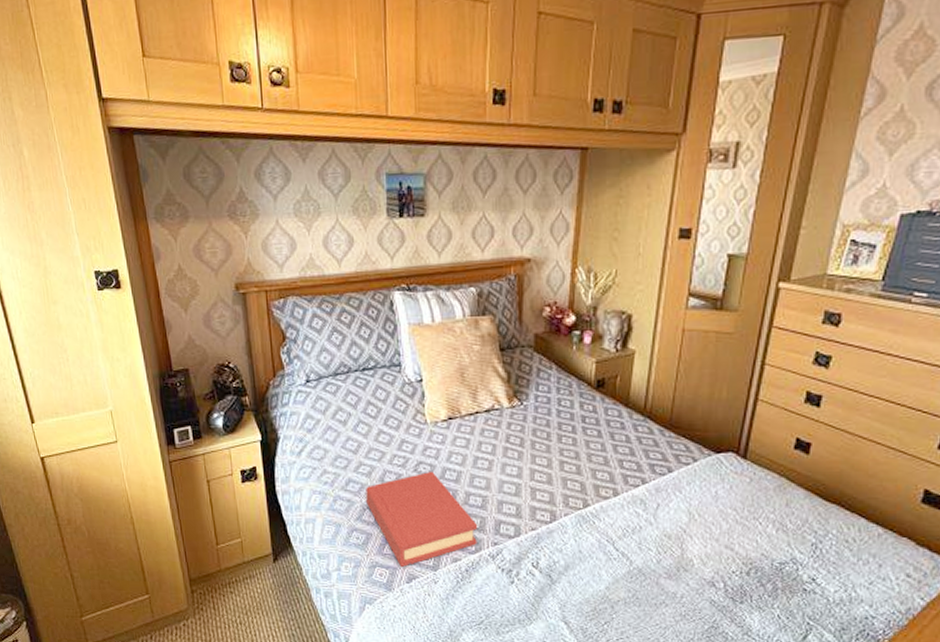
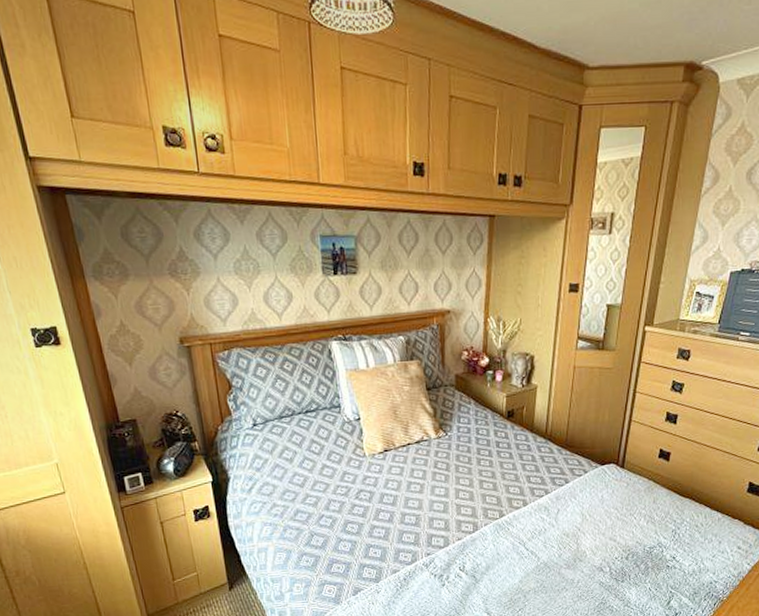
hardback book: present [366,471,478,567] -> none [313,497,413,582]

